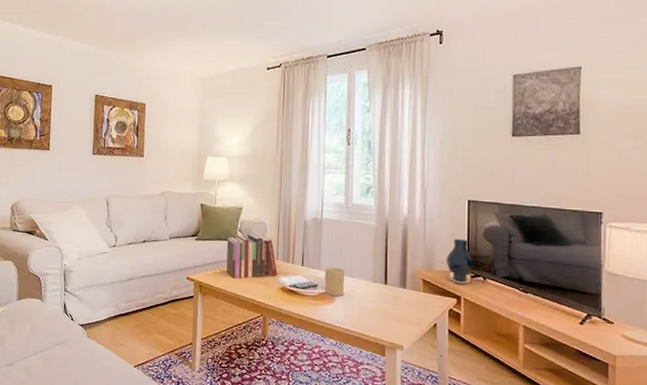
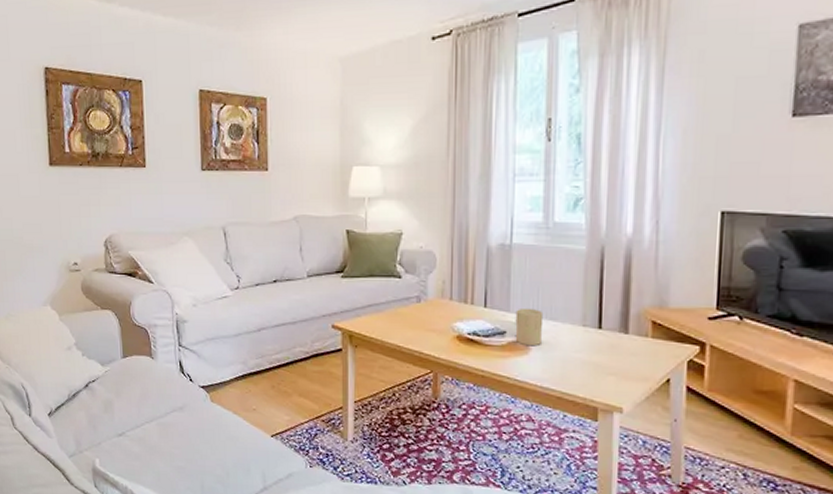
books: present [226,233,278,279] -> none [382,267,452,326]
vase: present [446,239,475,286] -> none [685,266,729,329]

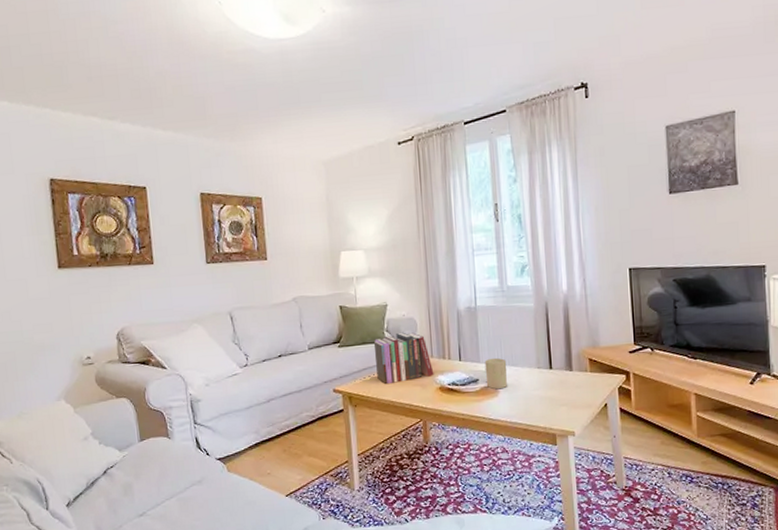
books: none [382,267,452,326] -> present [373,332,434,385]

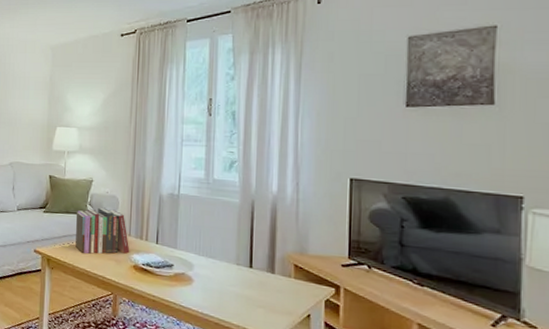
candle: present [484,357,507,390] -> none [181,246,205,279]

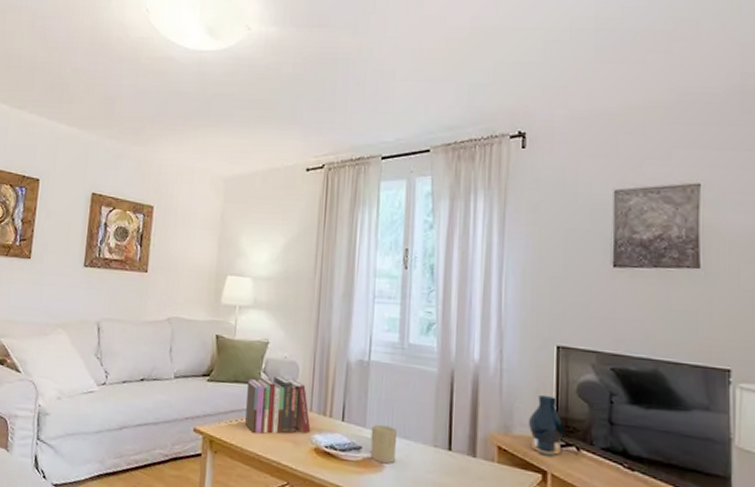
candle: none [181,246,205,279] -> present [370,424,398,464]
vase: none [322,221,358,275] -> present [528,395,566,458]

